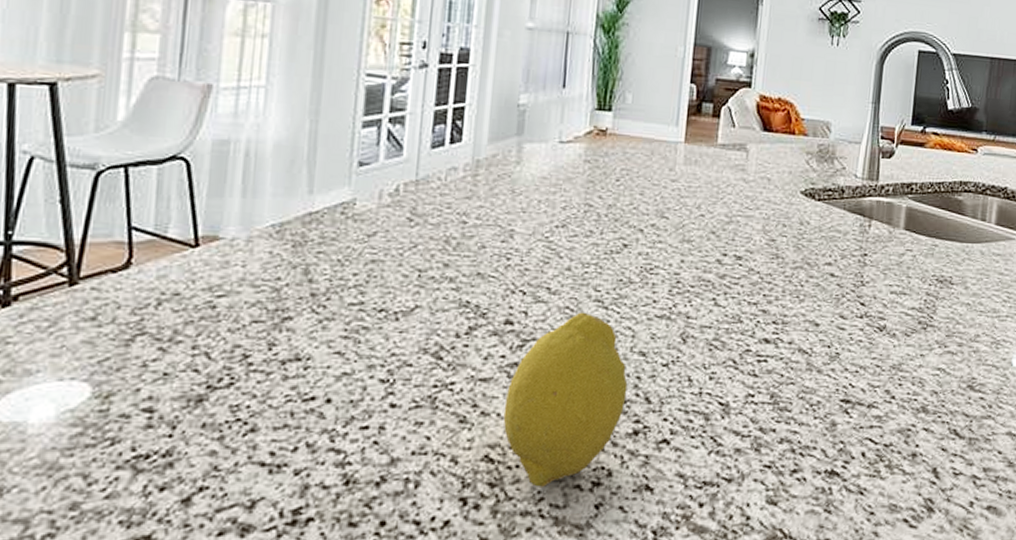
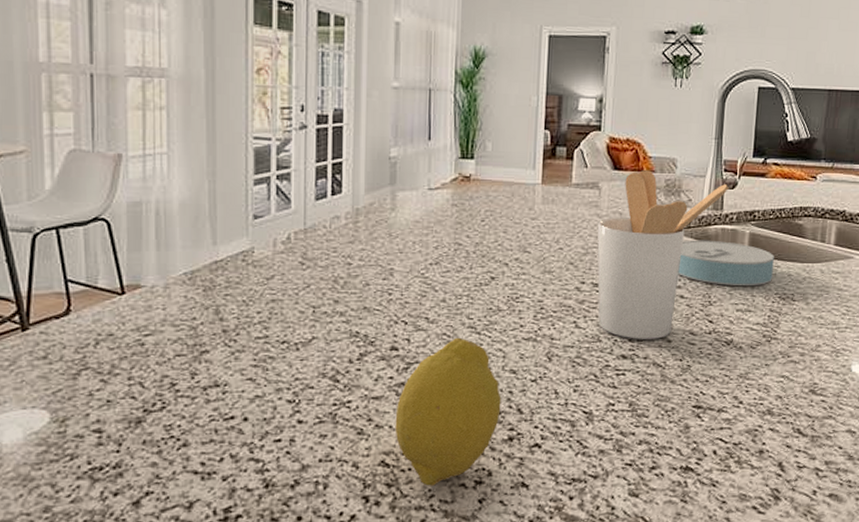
utensil holder: none [739,133,885,322] -> present [597,170,729,339]
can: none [828,212,932,265] -> present [678,240,774,285]

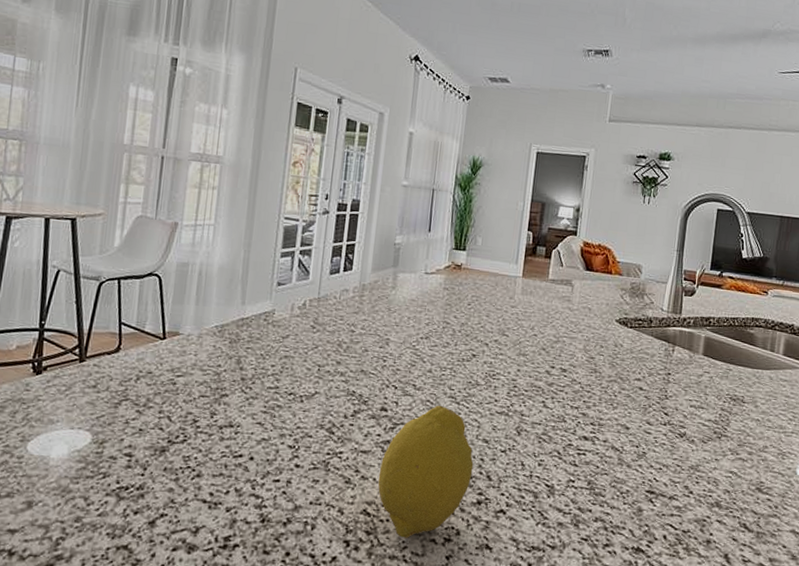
utensil holder: present [597,170,729,339] -> none [564,273,687,425]
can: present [678,240,774,285] -> none [638,338,727,385]

